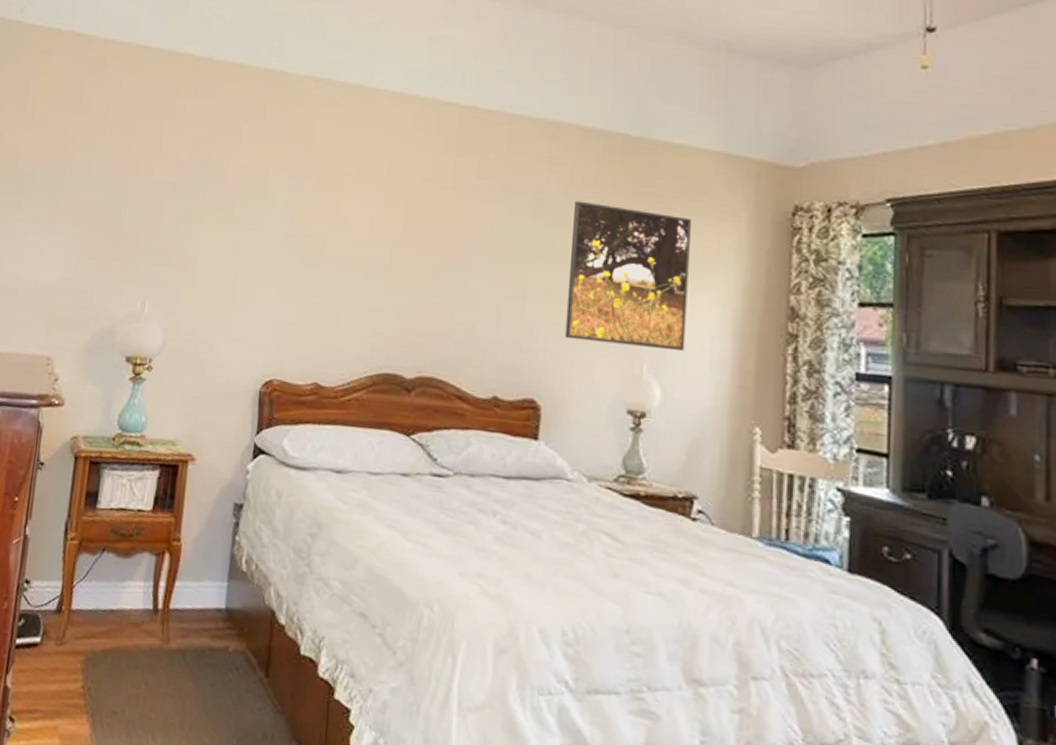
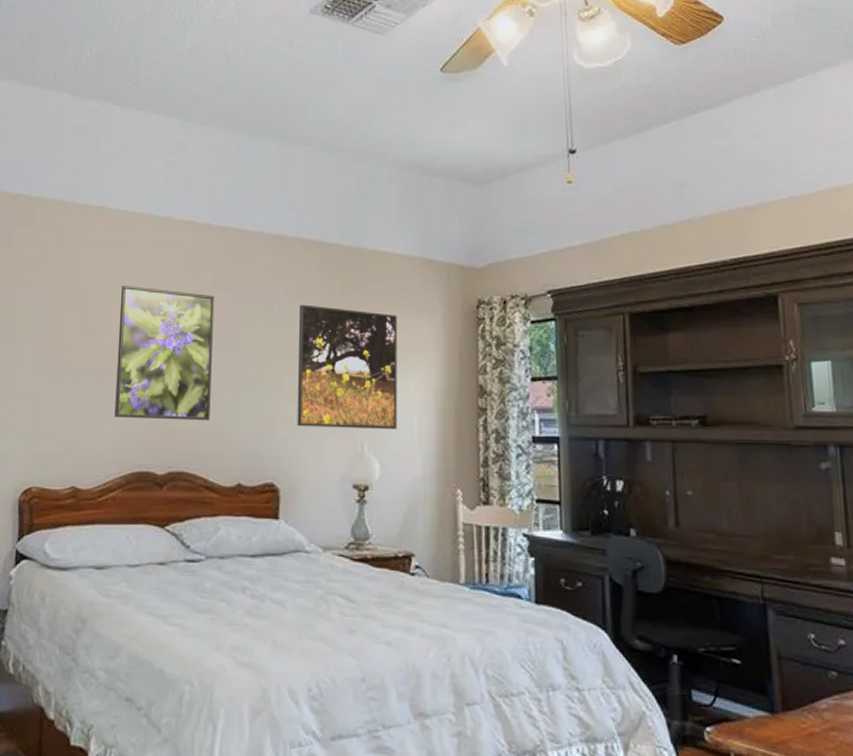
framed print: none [362,171,478,324] -> present [114,286,215,421]

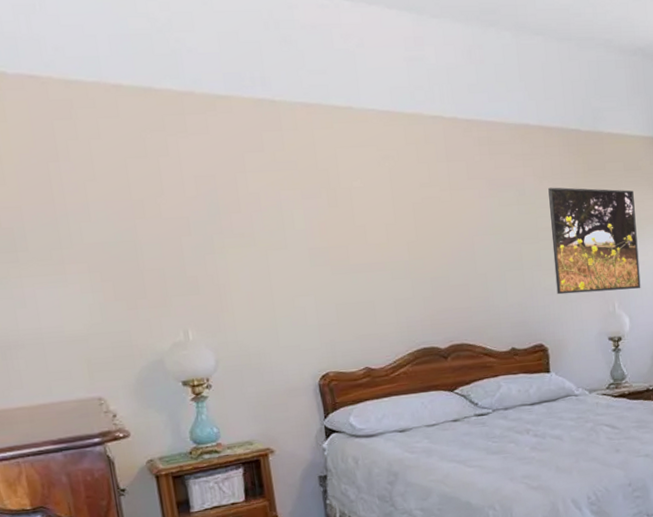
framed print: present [114,286,215,421] -> none [381,182,481,304]

